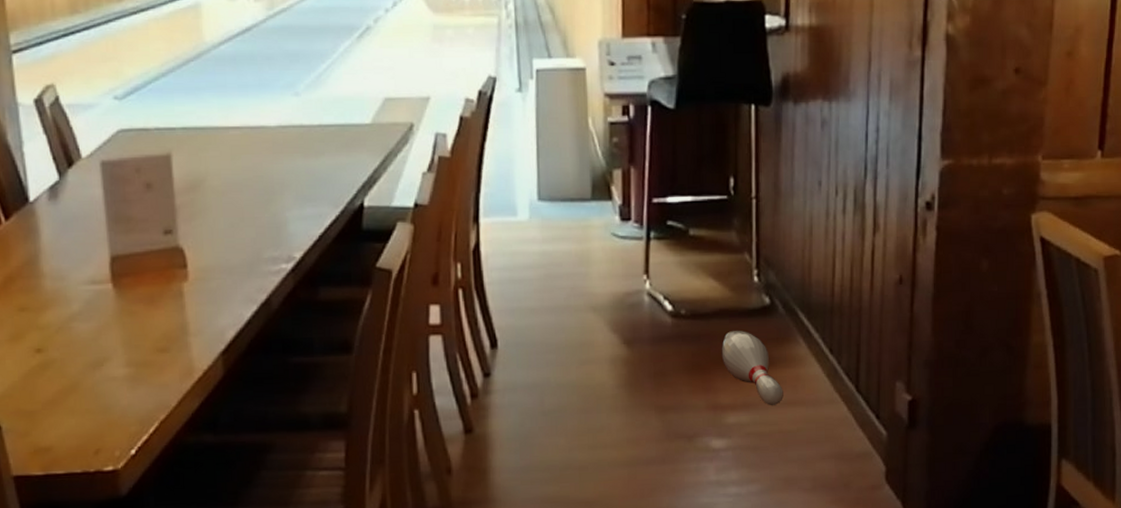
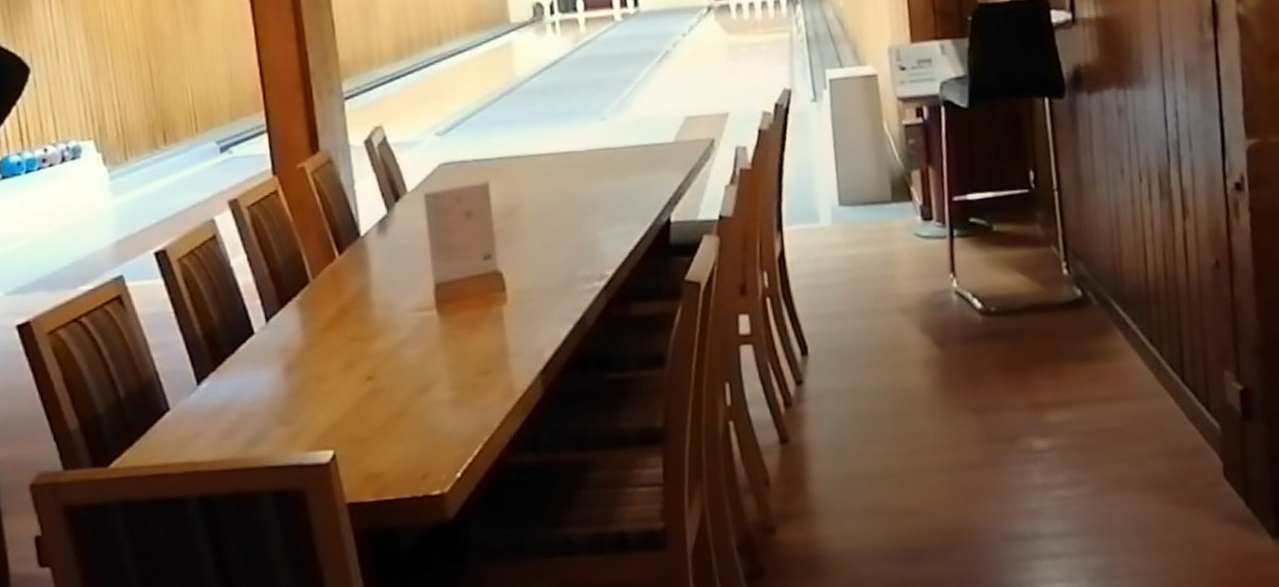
bowling pin: present [721,330,783,405] -> none [1035,324,1106,402]

